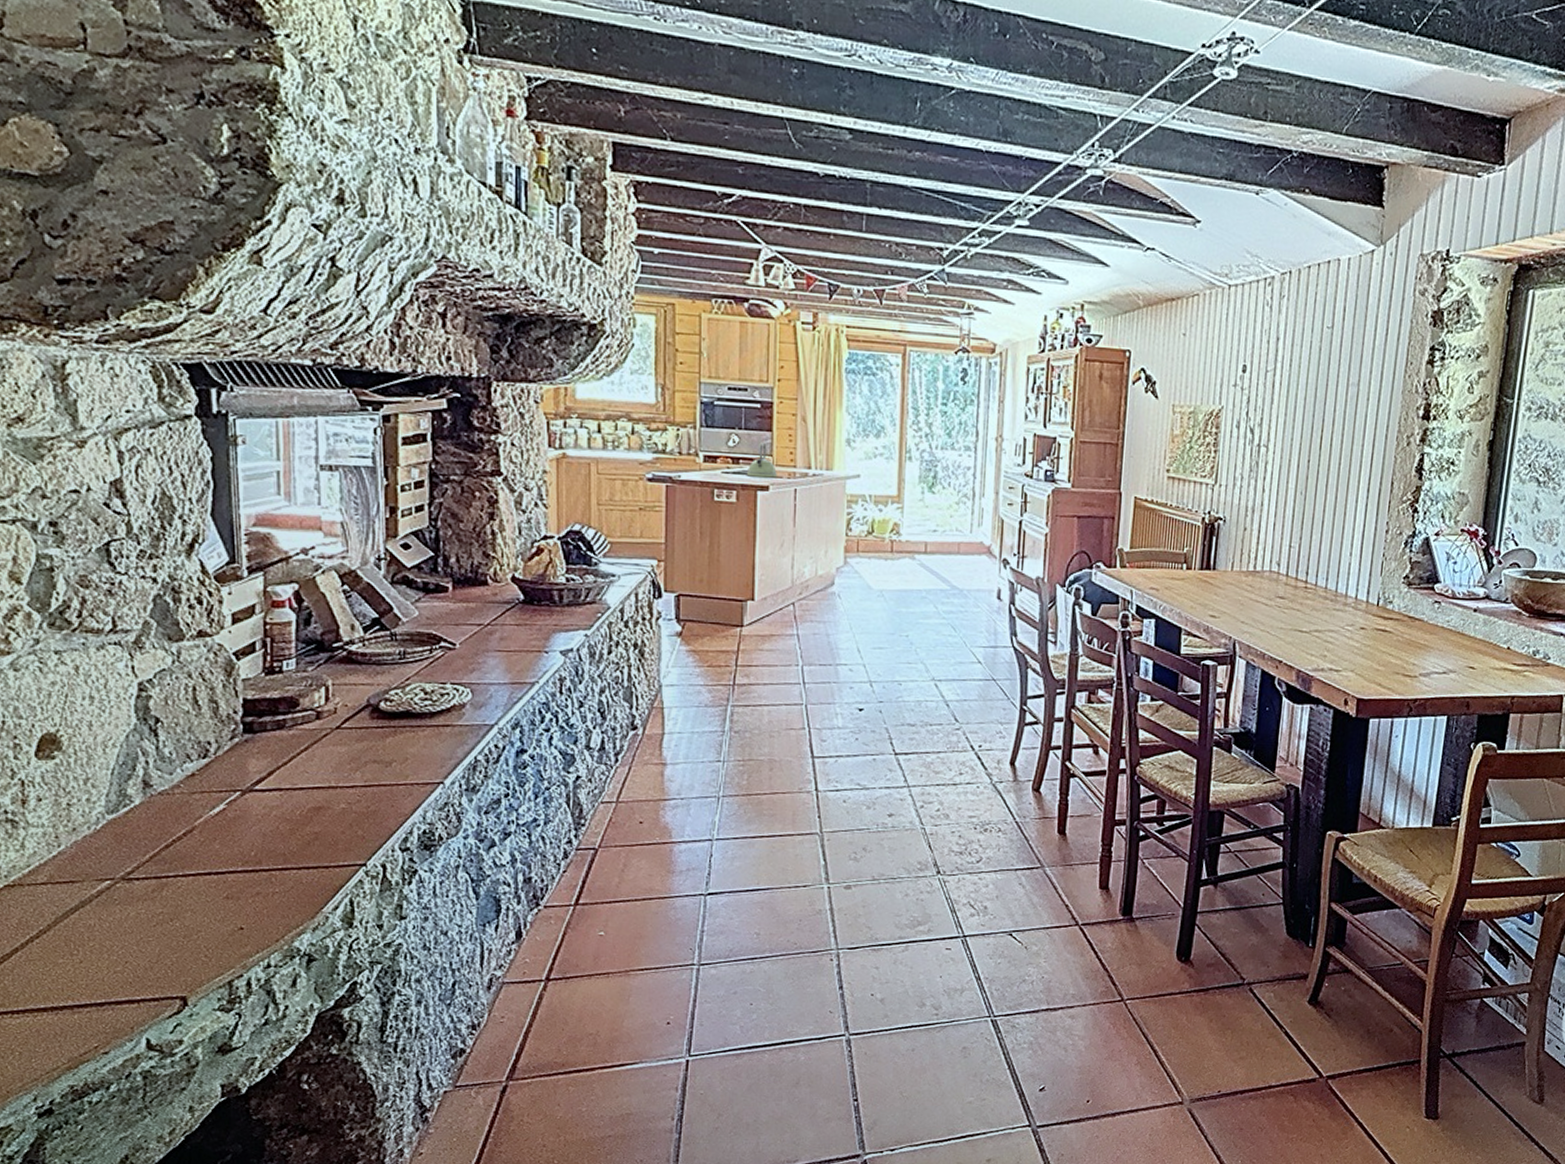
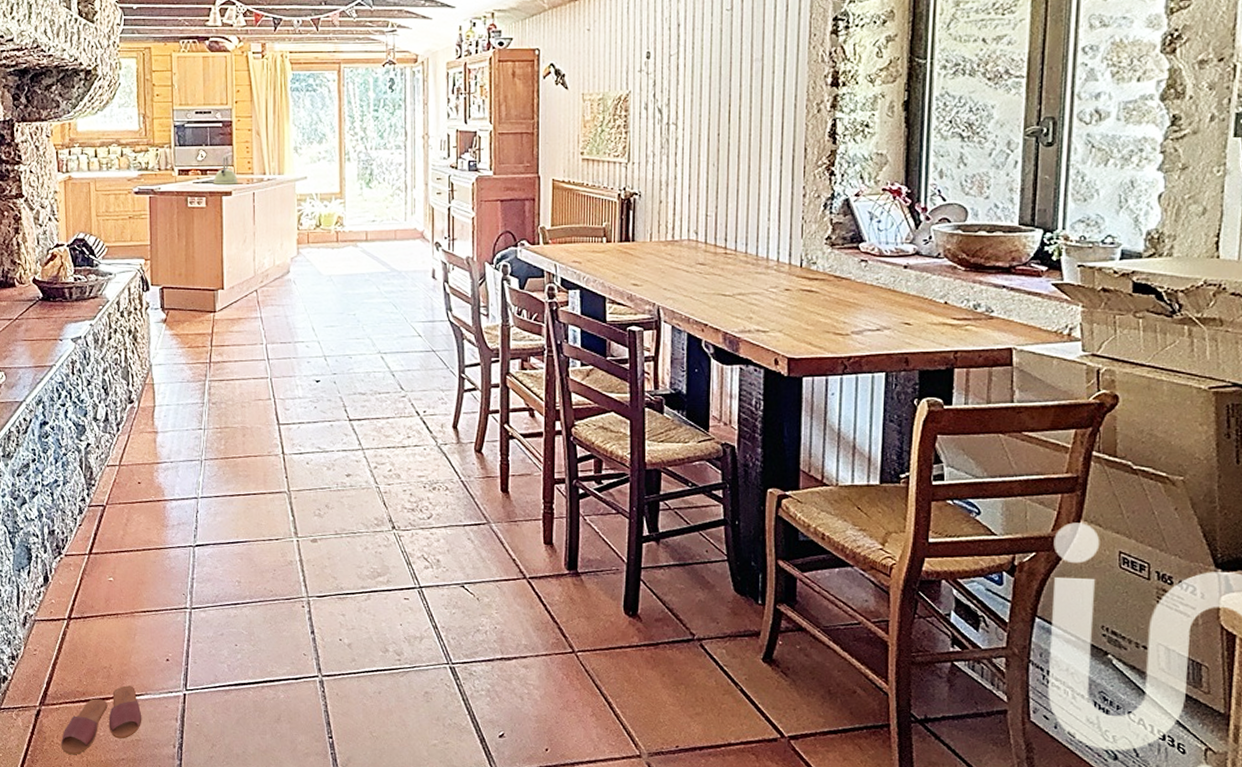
slippers: none [532,1054,635,1135] -> present [61,685,142,755]

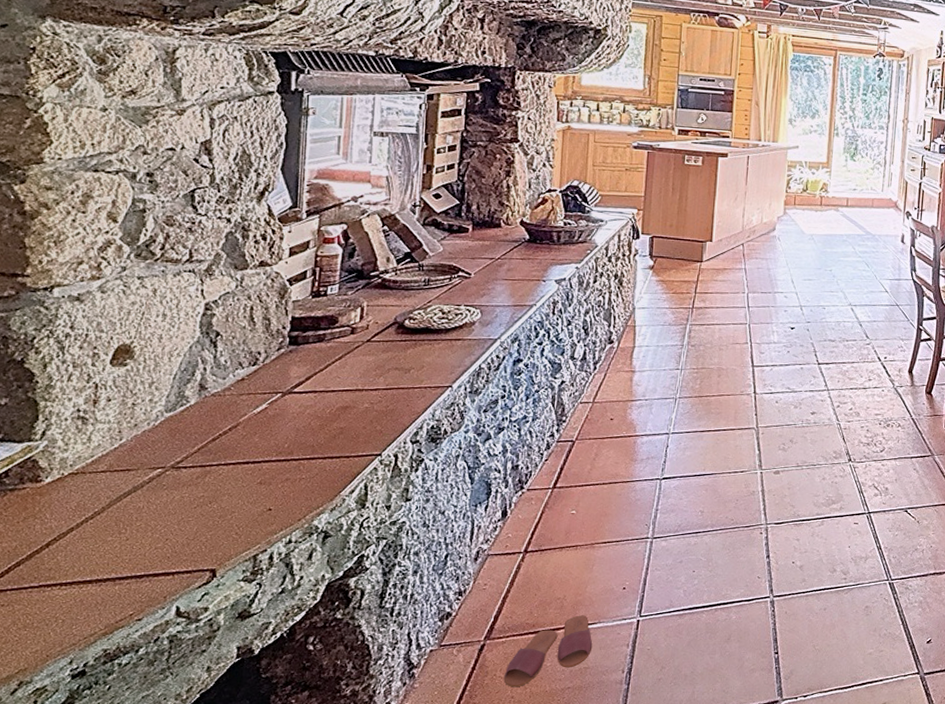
kettle: present [213,155,238,185] -> none [710,120,735,148]

